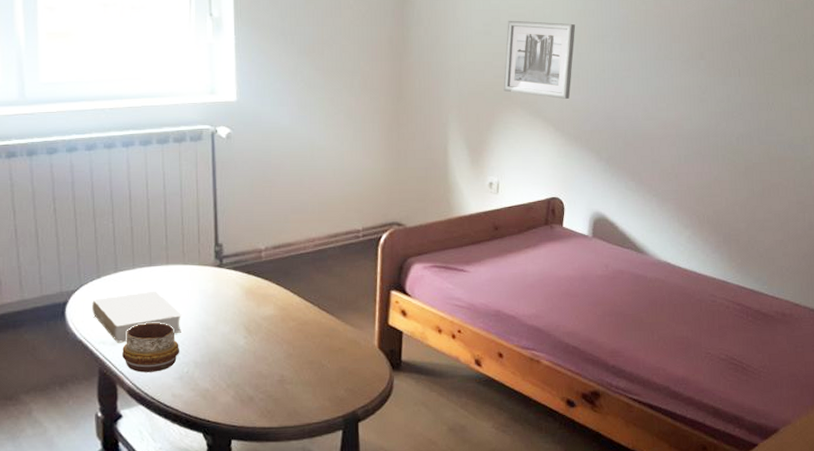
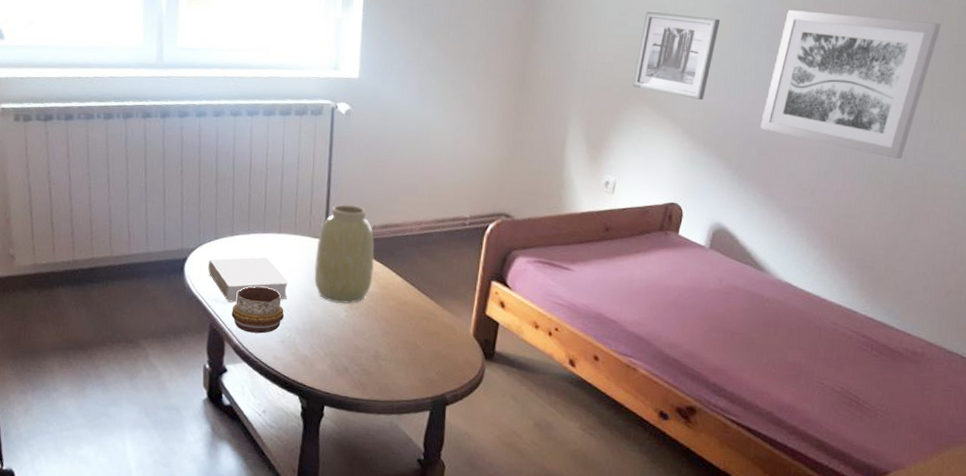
vase: none [208,229,271,330] -> present [314,204,375,304]
wall art: none [623,13,764,140] -> present [760,10,941,160]

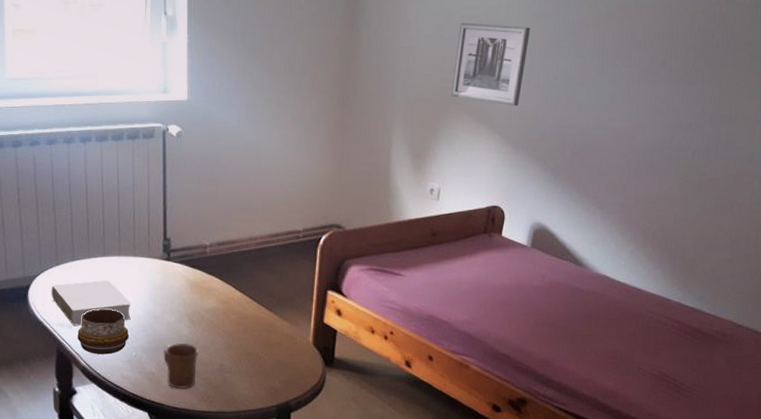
vase: present [314,204,375,304] -> none [156,225,214,320]
mug: none [318,326,355,374] -> present [163,343,199,389]
wall art: present [760,10,941,160] -> none [573,16,735,154]

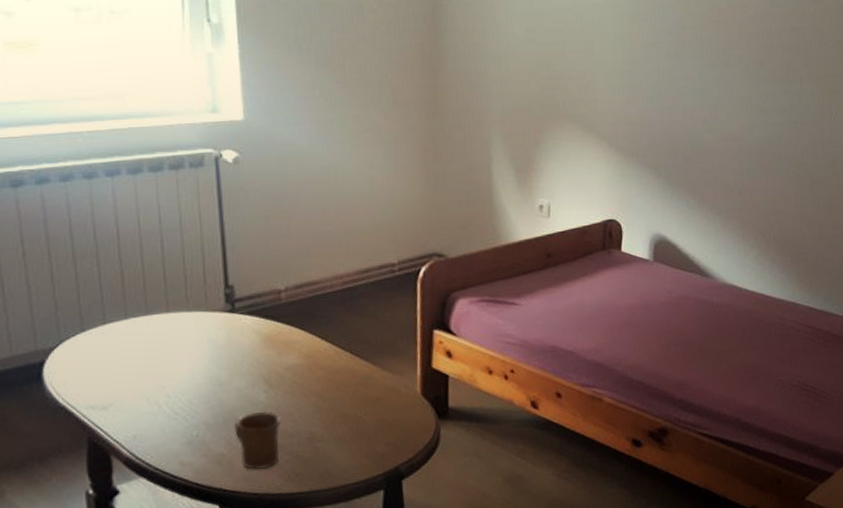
book: present [51,279,132,326] -> none [76,343,190,407]
decorative bowl: present [78,309,129,354] -> none [116,380,186,440]
wall art: present [451,22,531,106] -> none [551,25,628,112]

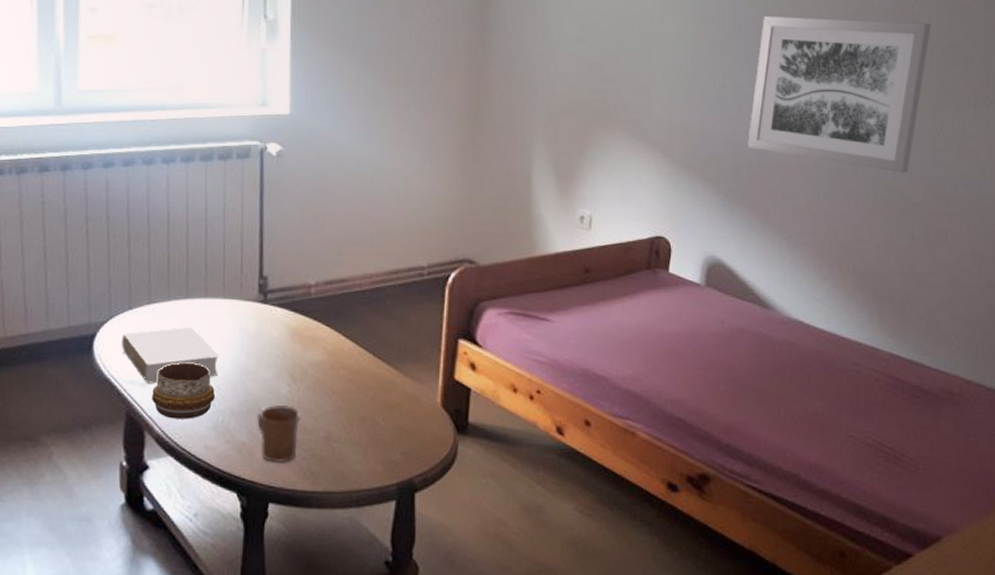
book: none [76,343,190,407] -> present [122,326,220,384]
decorative bowl: none [116,380,186,440] -> present [152,363,215,419]
wall art: none [681,17,824,152] -> present [747,16,931,174]

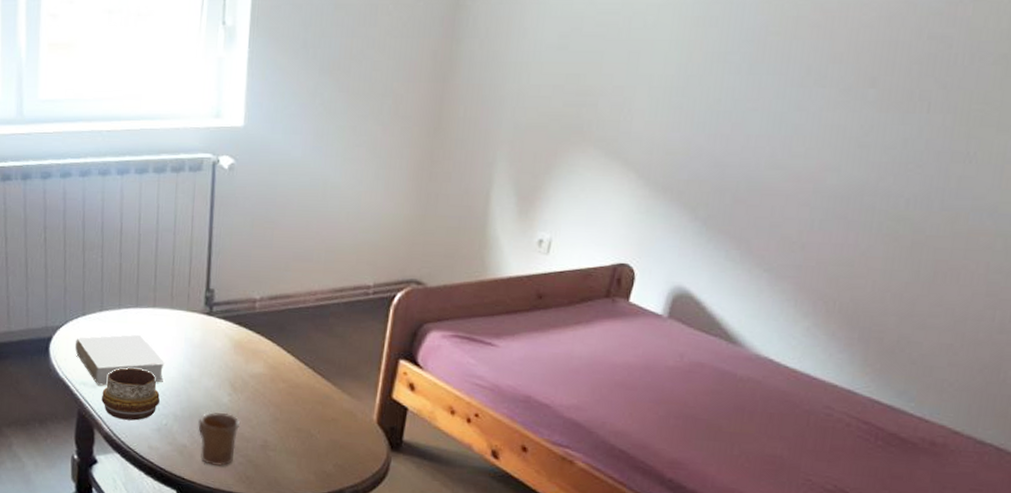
wall art: present [747,16,931,174] -> none [736,20,985,203]

